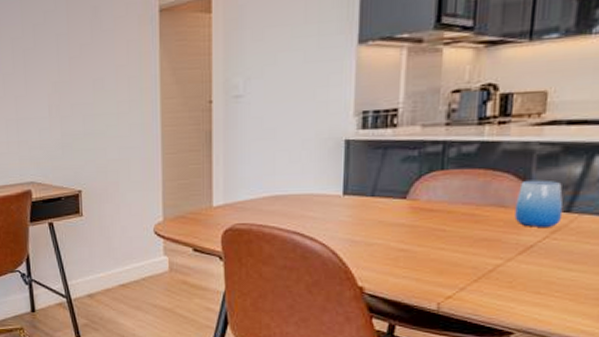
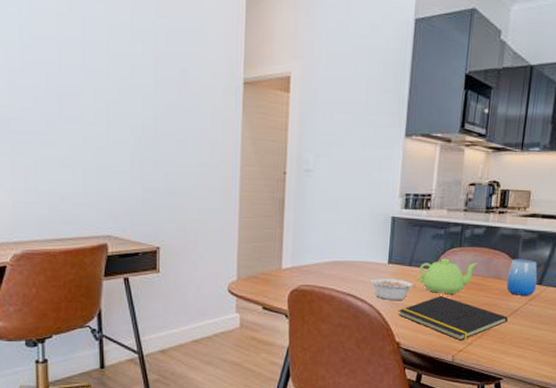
legume: none [321,212,382,237] -> present [370,278,416,300]
notepad: none [359,230,519,285] -> present [398,296,508,341]
teapot: none [382,185,470,229] -> present [416,258,478,295]

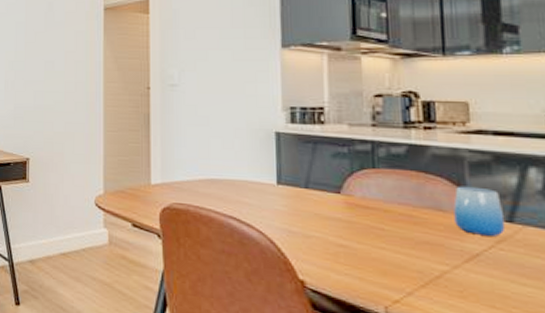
legume: present [370,278,416,300] -> none [256,200,318,229]
notepad: present [398,296,508,341] -> none [297,226,466,288]
teapot: present [416,258,478,295] -> none [317,181,404,227]

